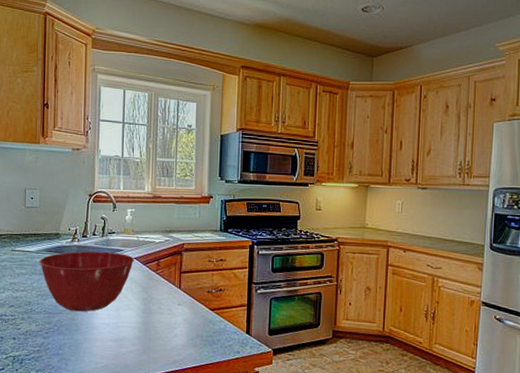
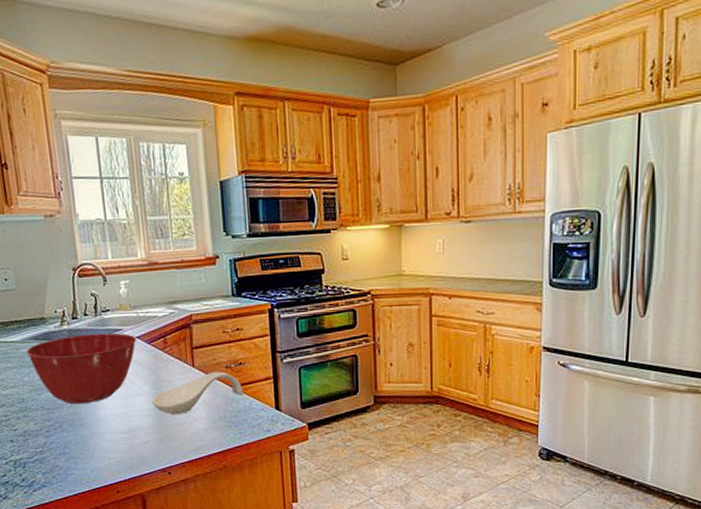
spoon rest: none [140,294,221,329] -> present [151,371,244,414]

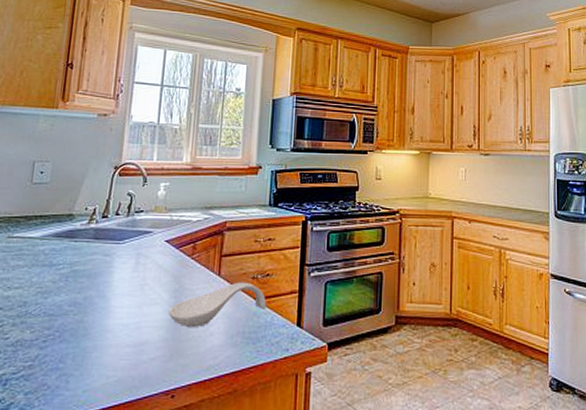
mixing bowl: present [26,333,137,404] -> none [43,234,166,311]

